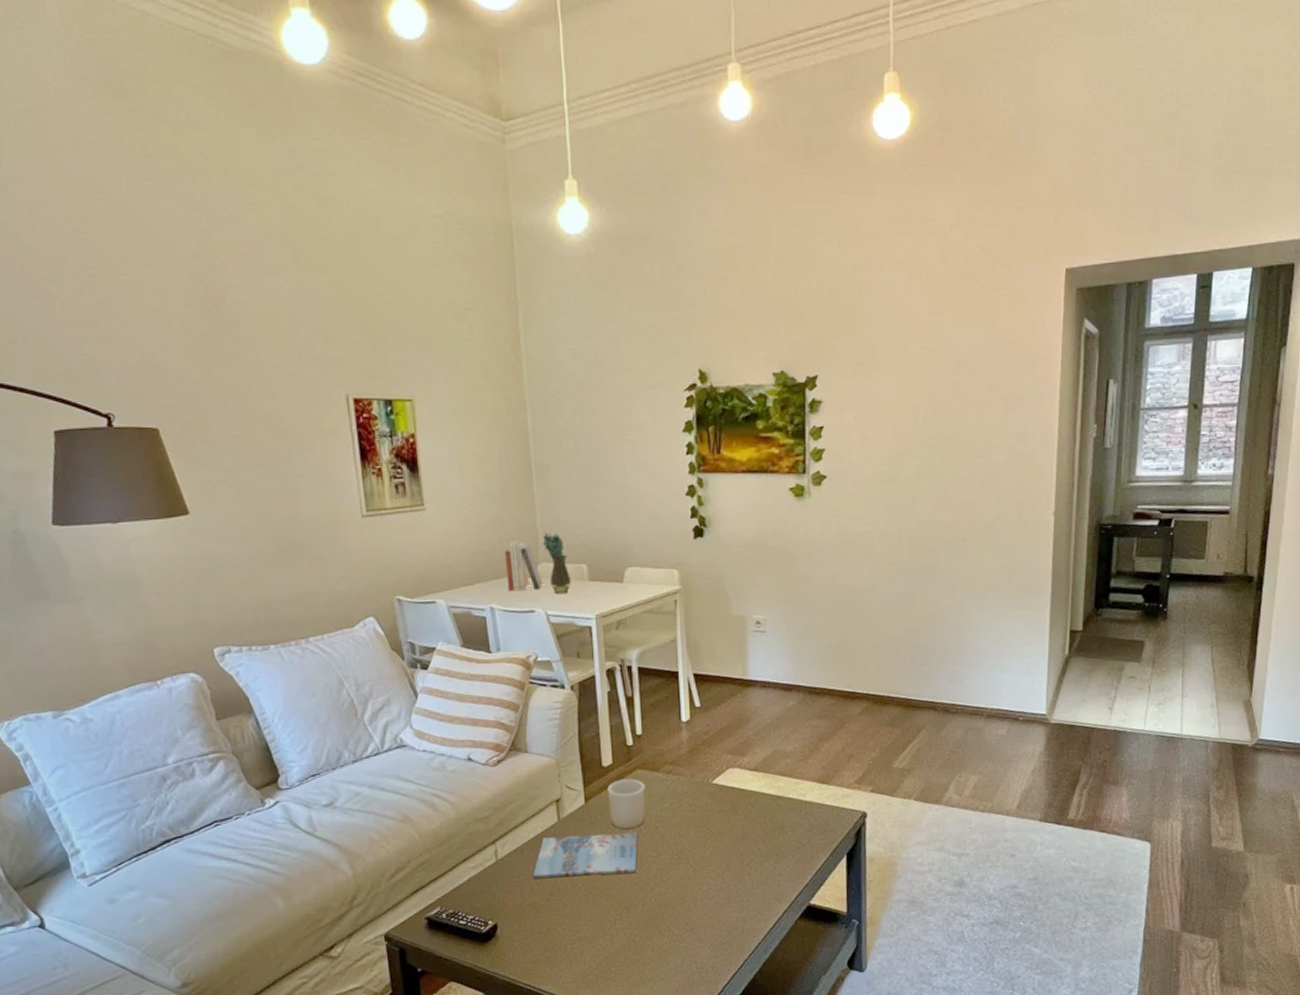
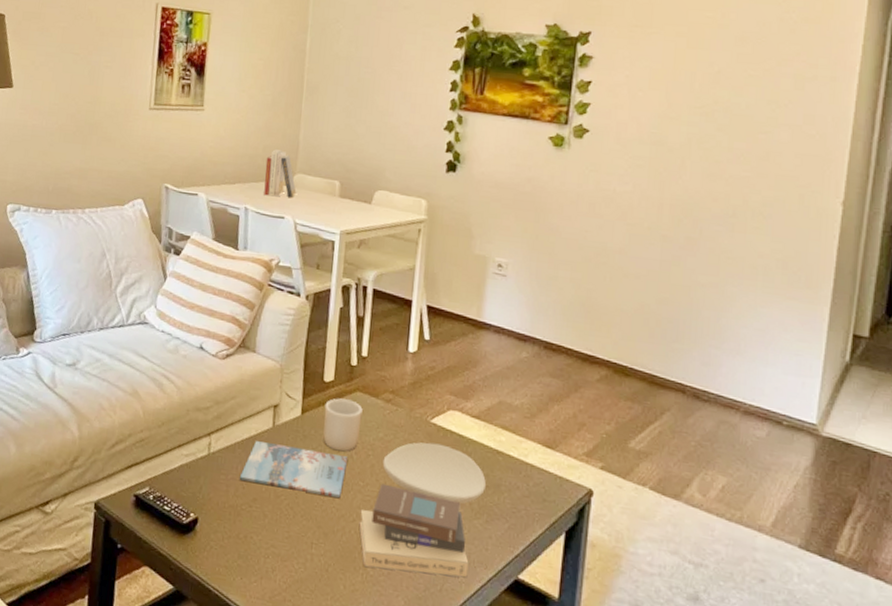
vase: present [542,531,571,593] -> none [301,145,323,205]
books: none [657,849,765,928] -> present [359,483,469,578]
decorative bowl: none [672,801,771,852] -> present [382,442,486,504]

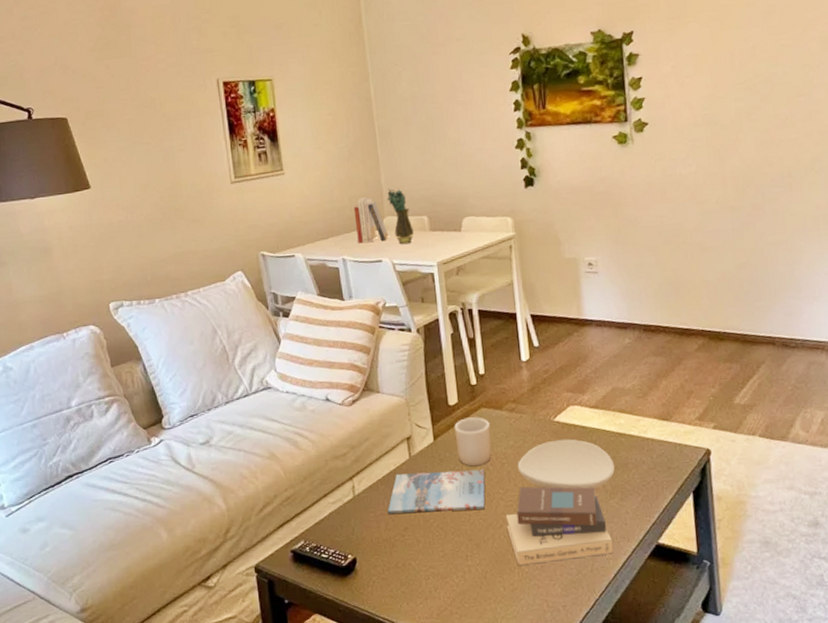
vase: none [301,145,323,205] -> present [387,188,414,244]

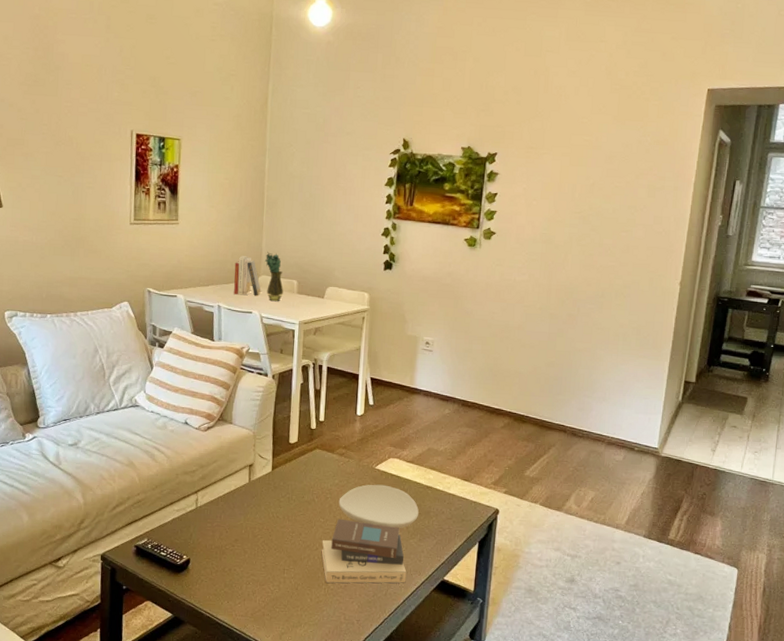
magazine: present [387,470,486,514] -> none [223,494,311,533]
mug: present [454,417,492,467] -> none [290,455,321,497]

